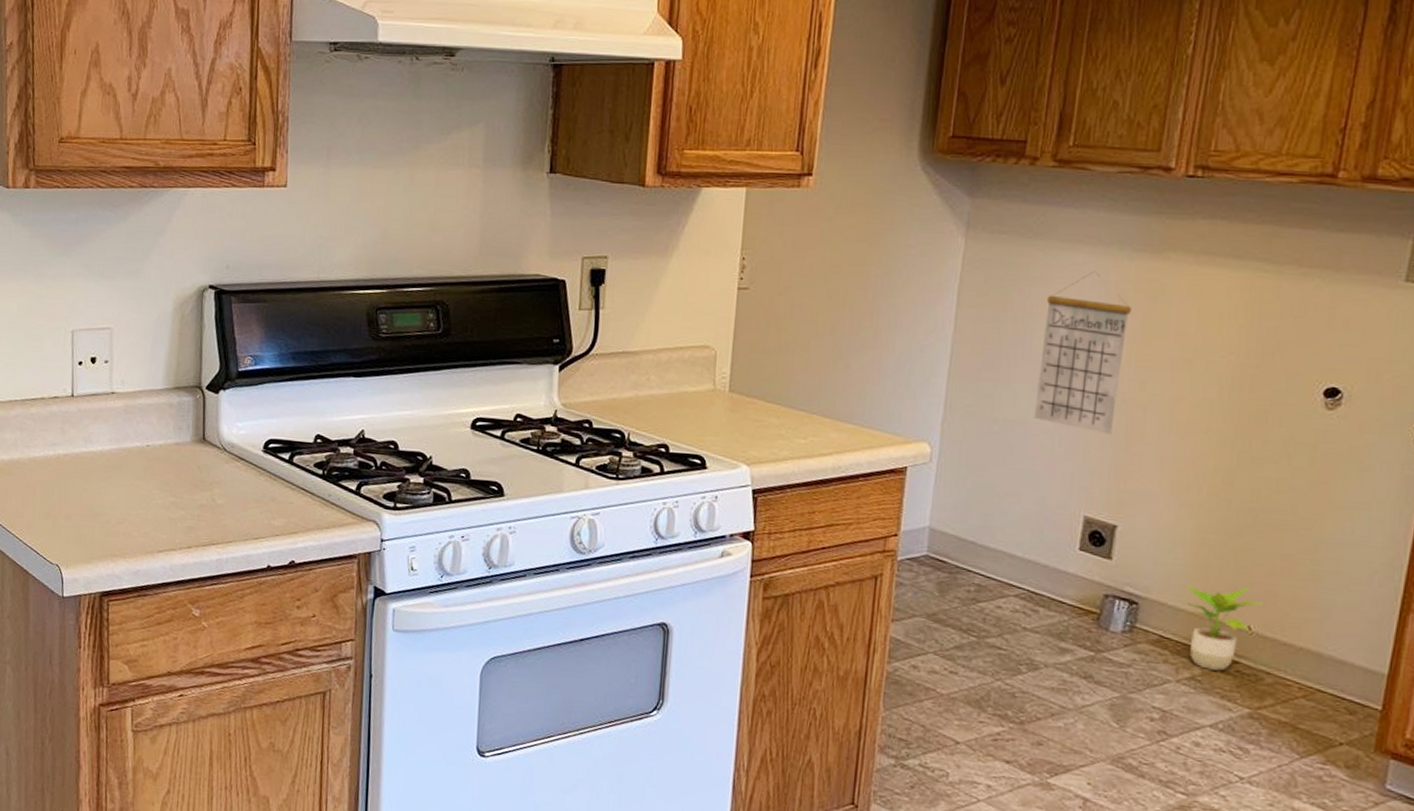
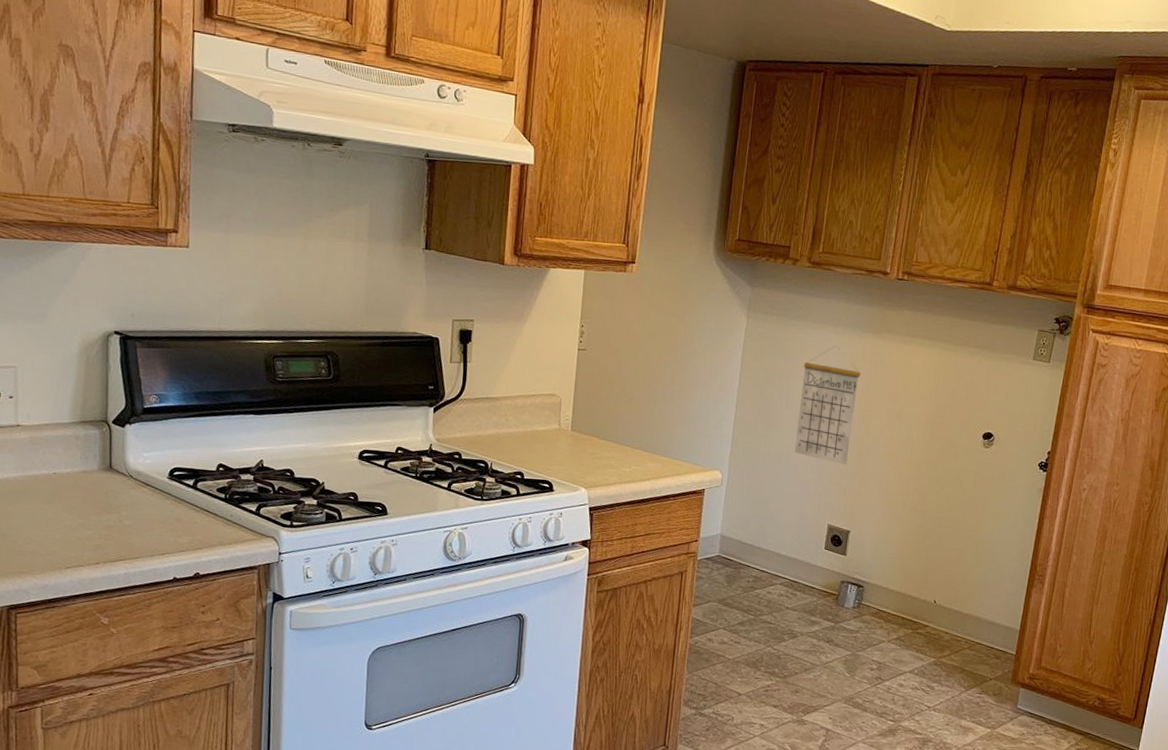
potted plant: present [1185,586,1263,671] -> none [894,572,944,633]

